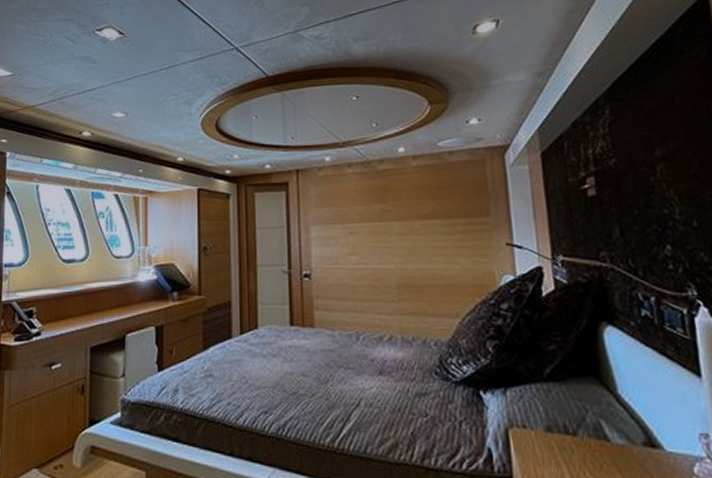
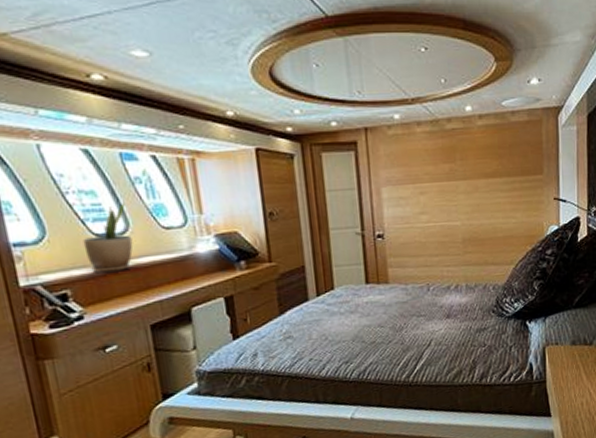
potted plant: none [52,233,89,295] -> present [82,202,134,273]

